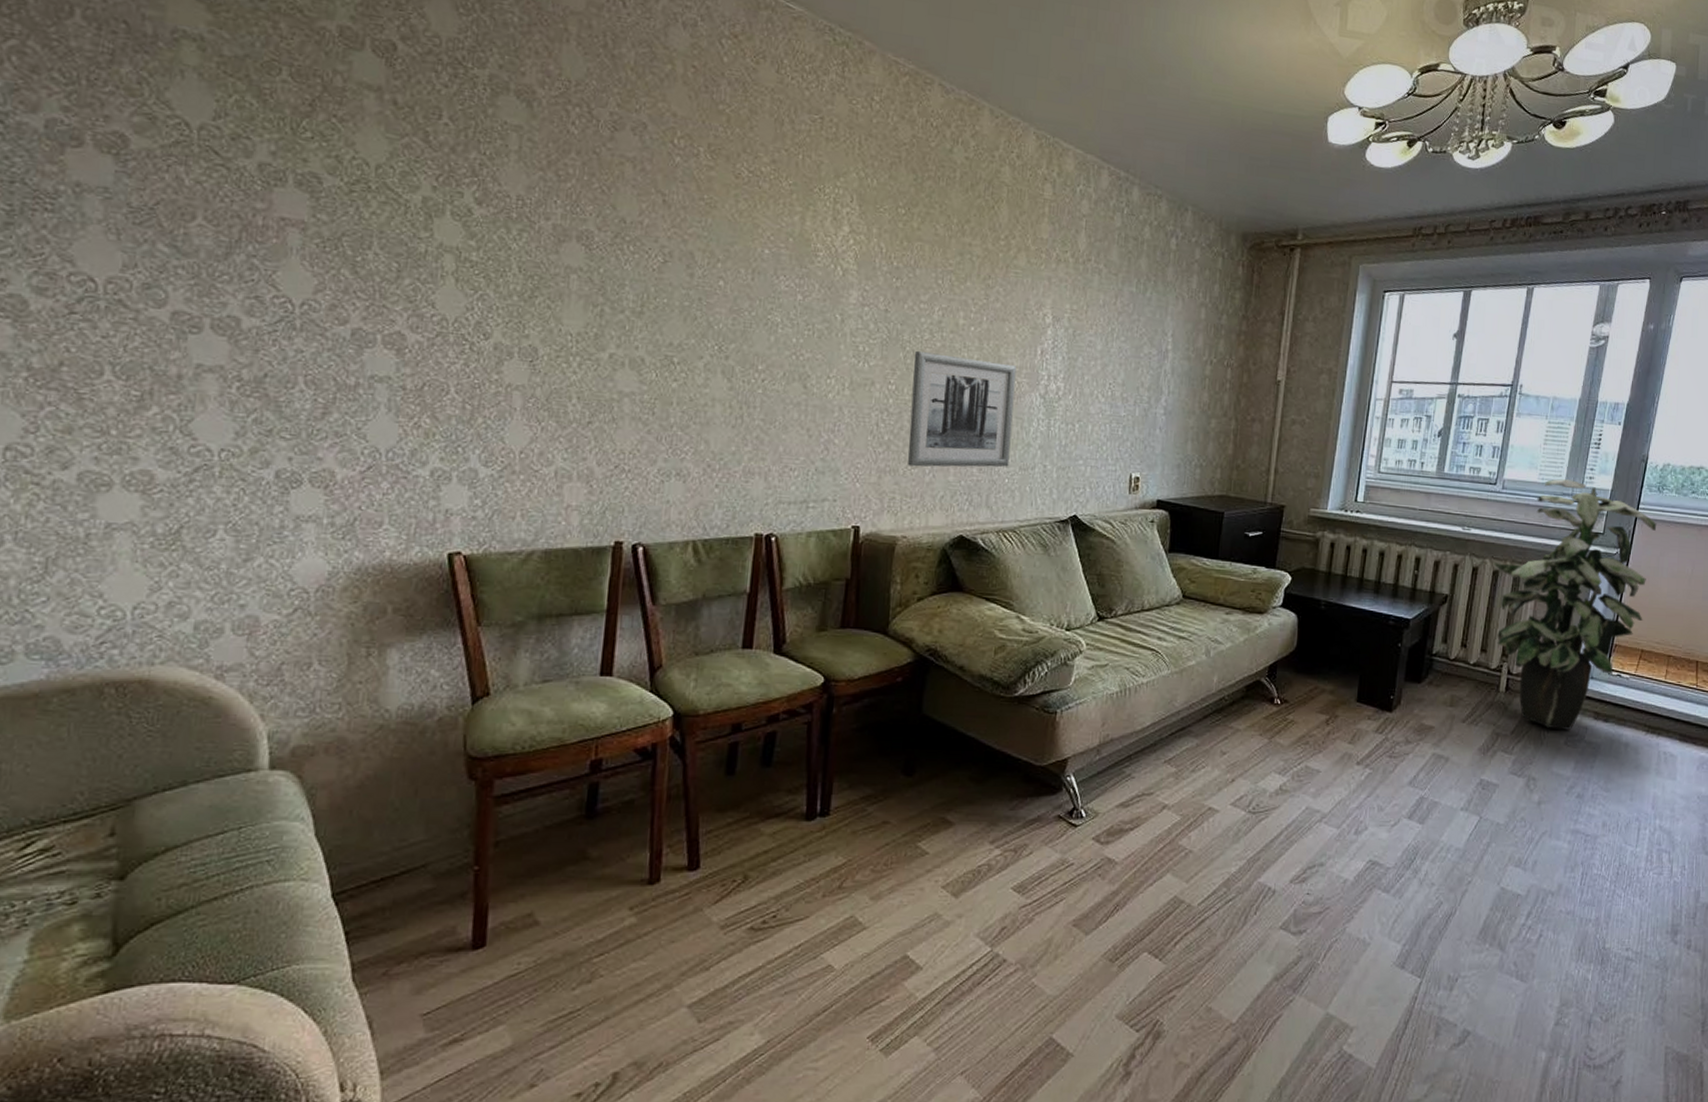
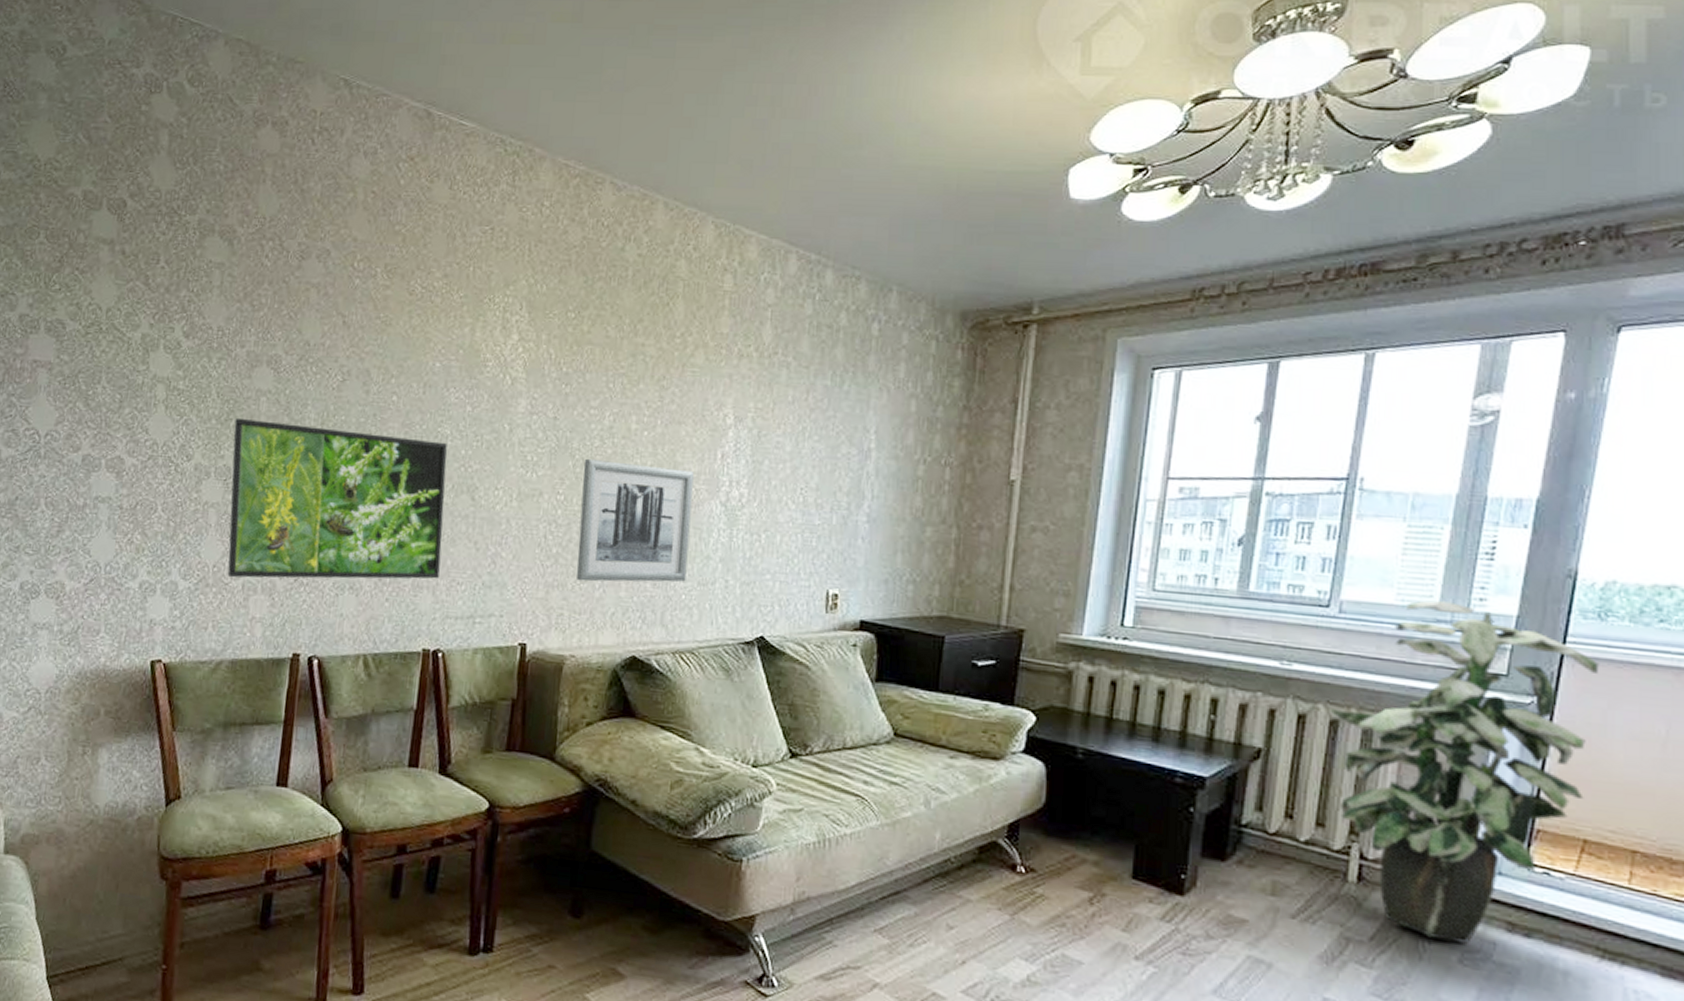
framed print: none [537,295,778,466] -> present [227,417,447,579]

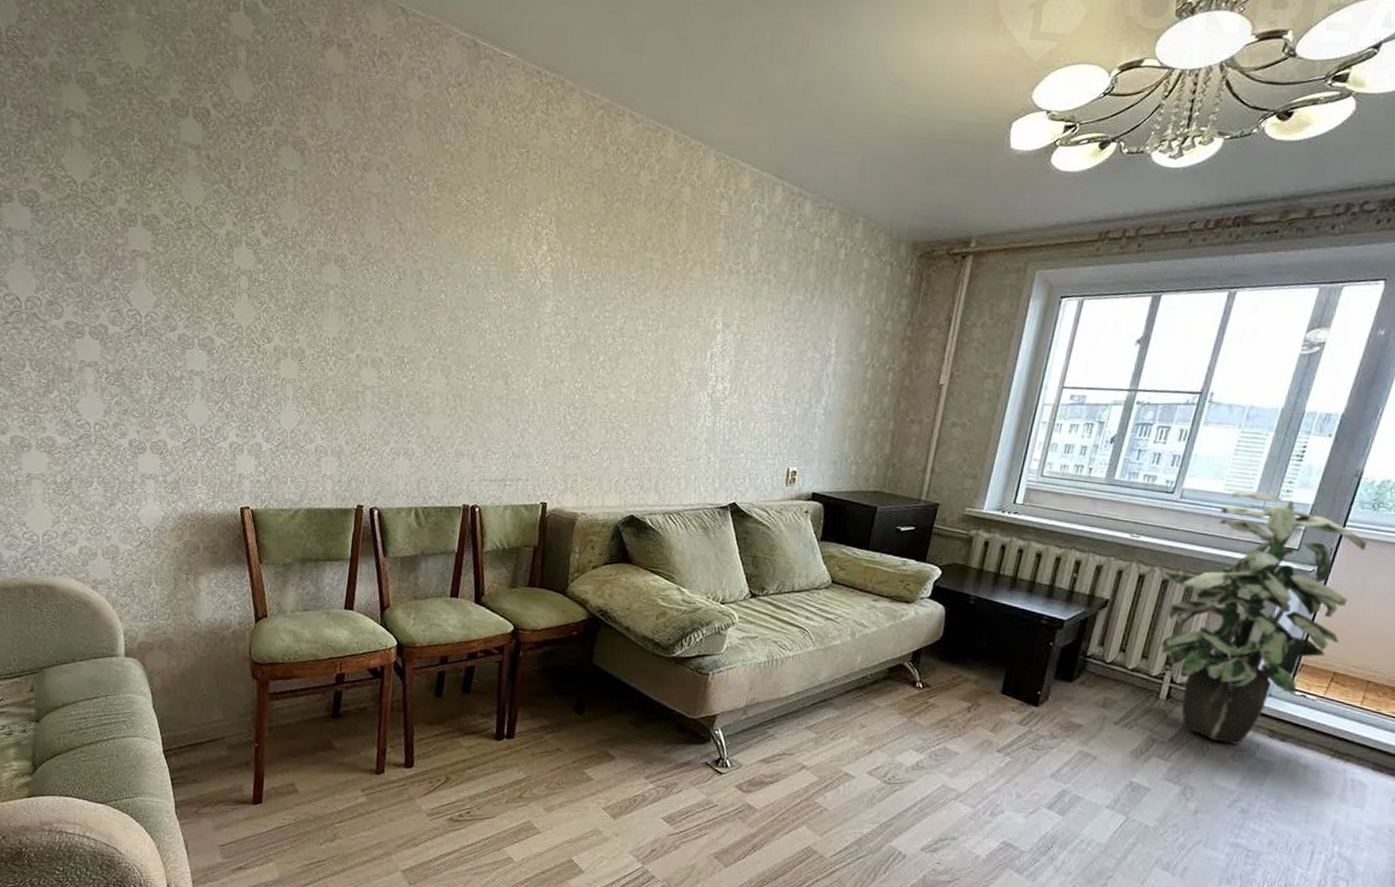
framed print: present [227,417,447,579] -> none [303,307,486,449]
wall art: present [576,458,694,582] -> none [589,353,688,458]

